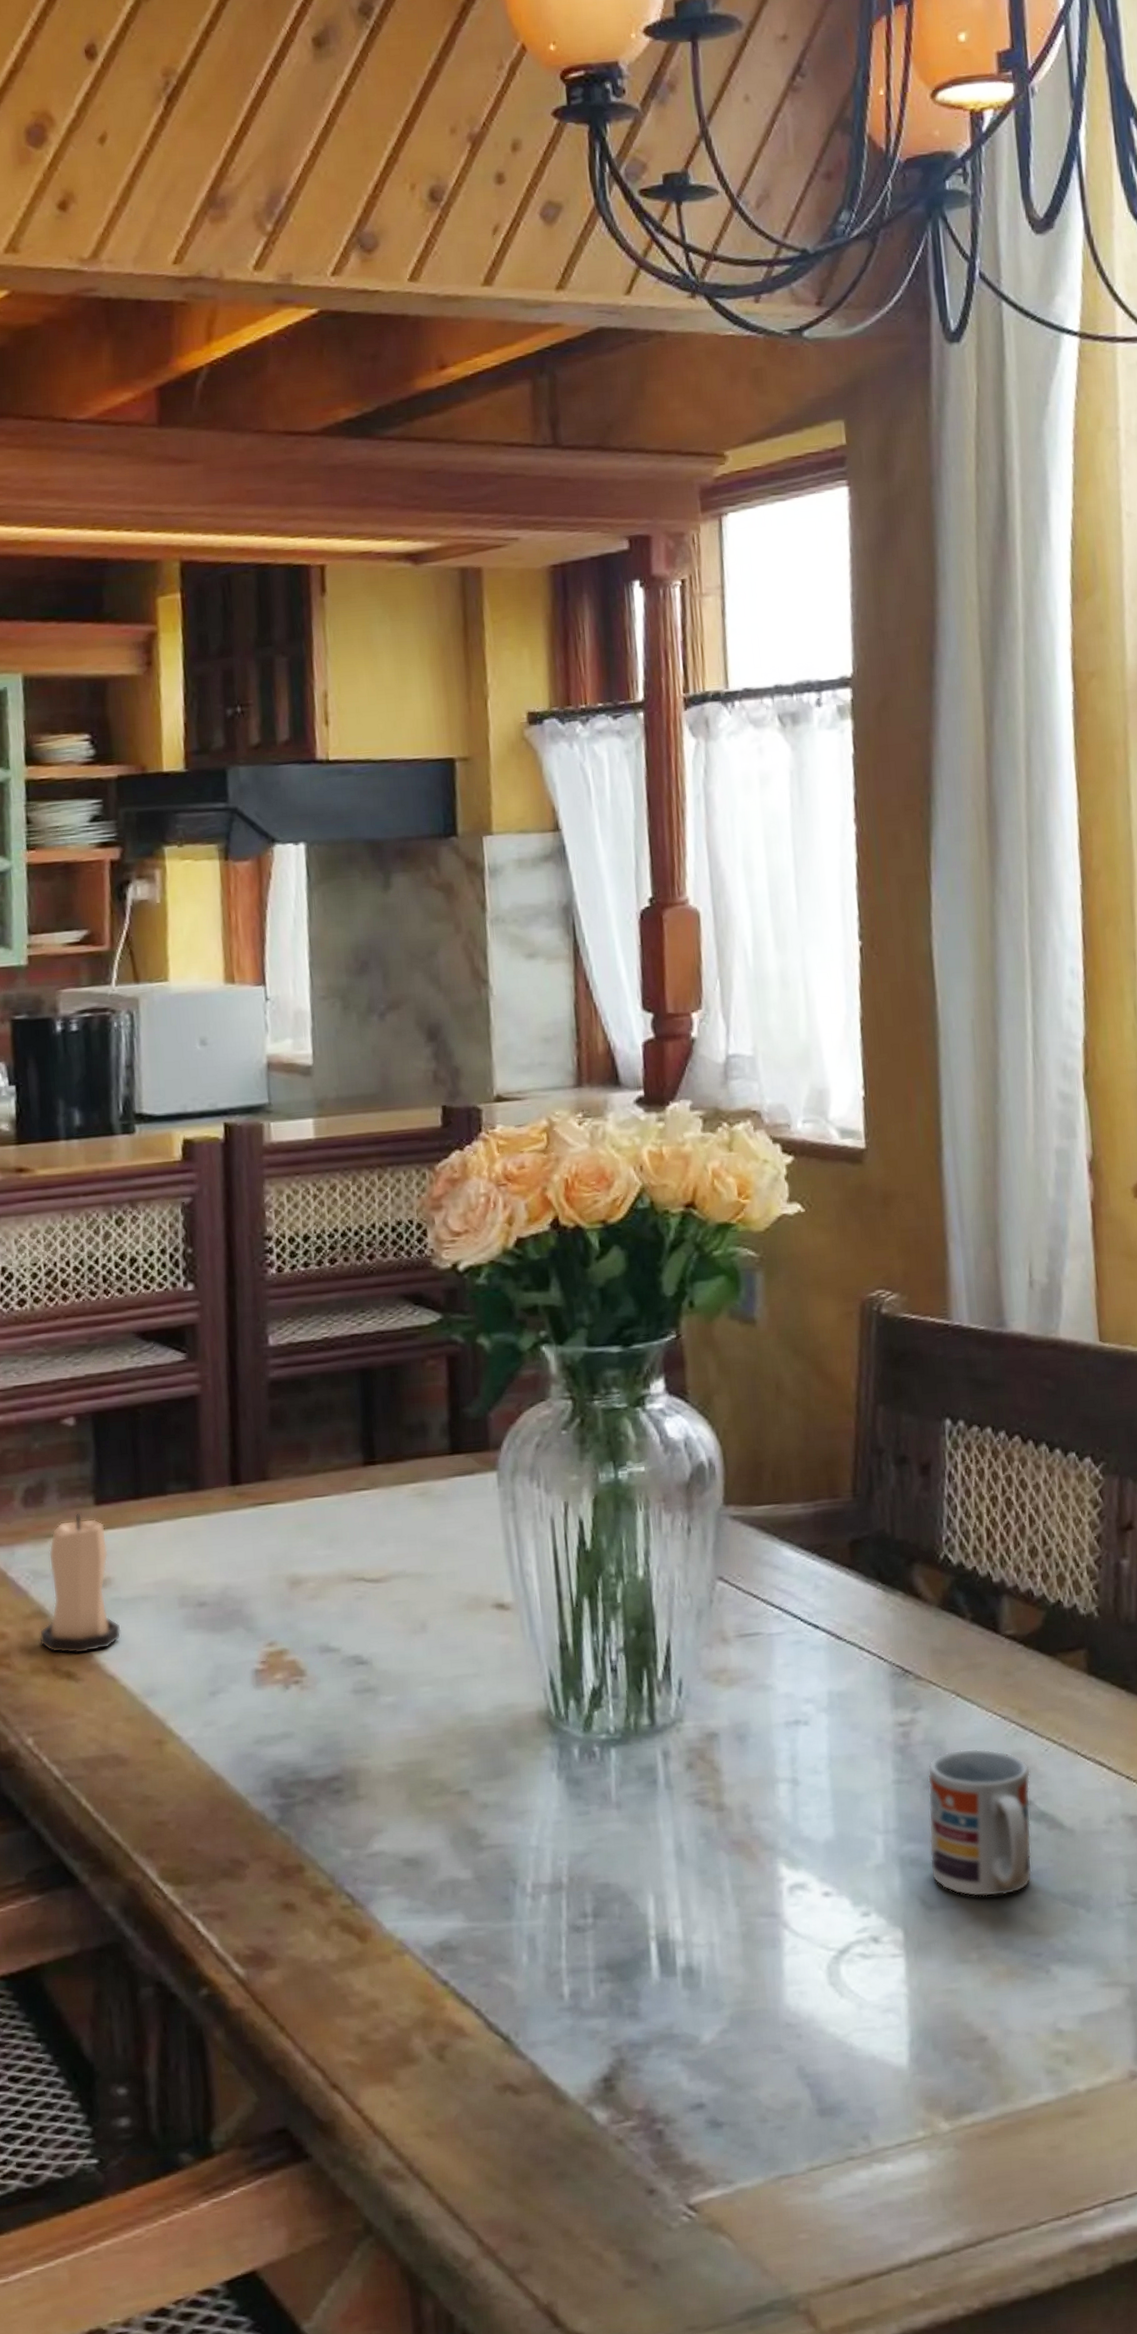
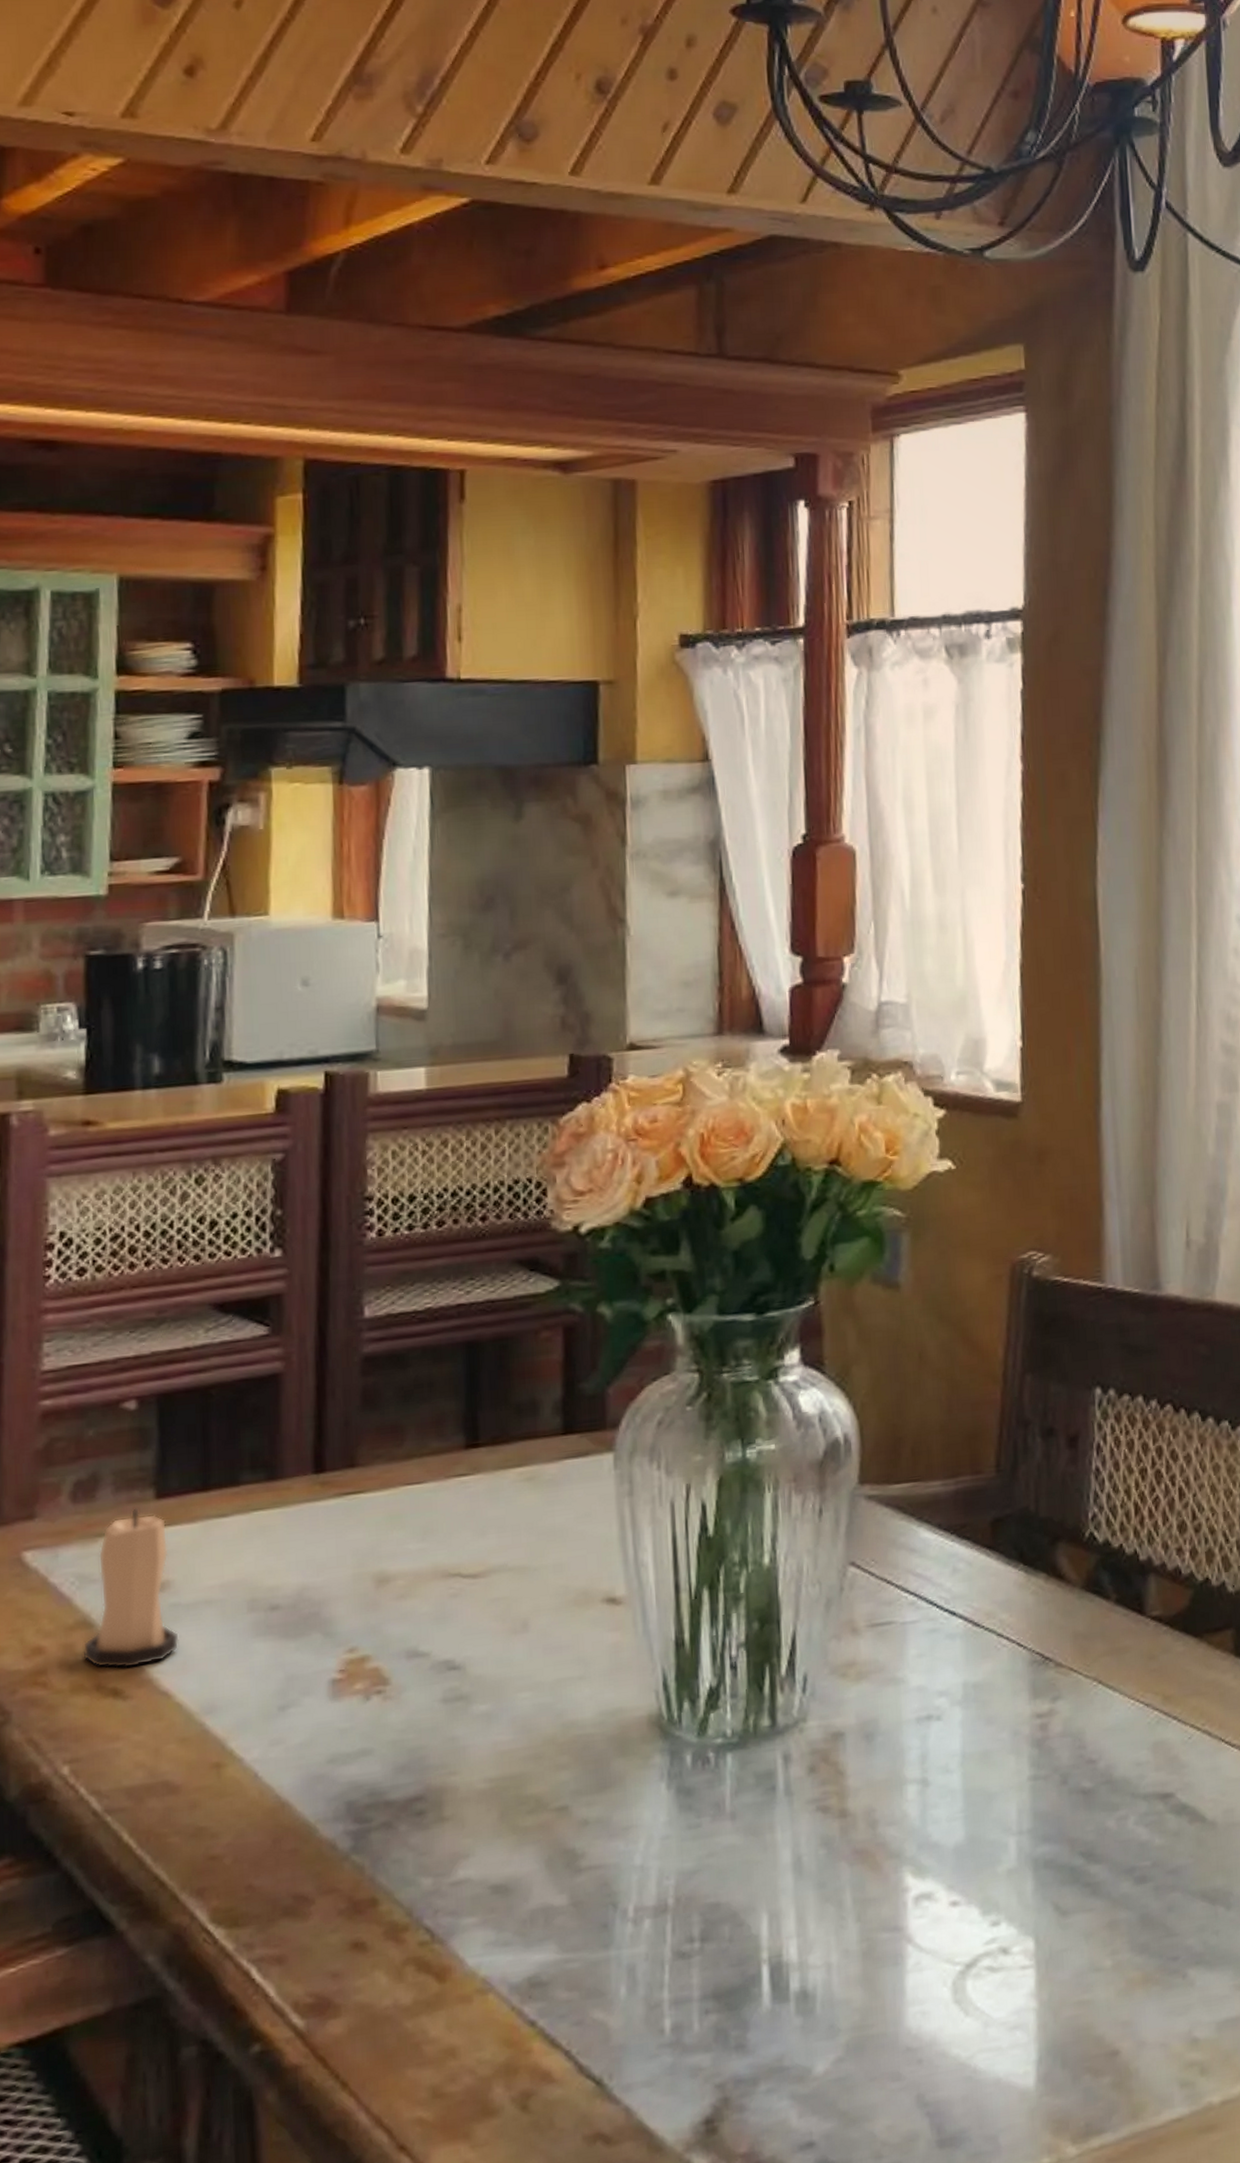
cup: present [927,1748,1033,1897] -> none [1065,1738,1173,1899]

